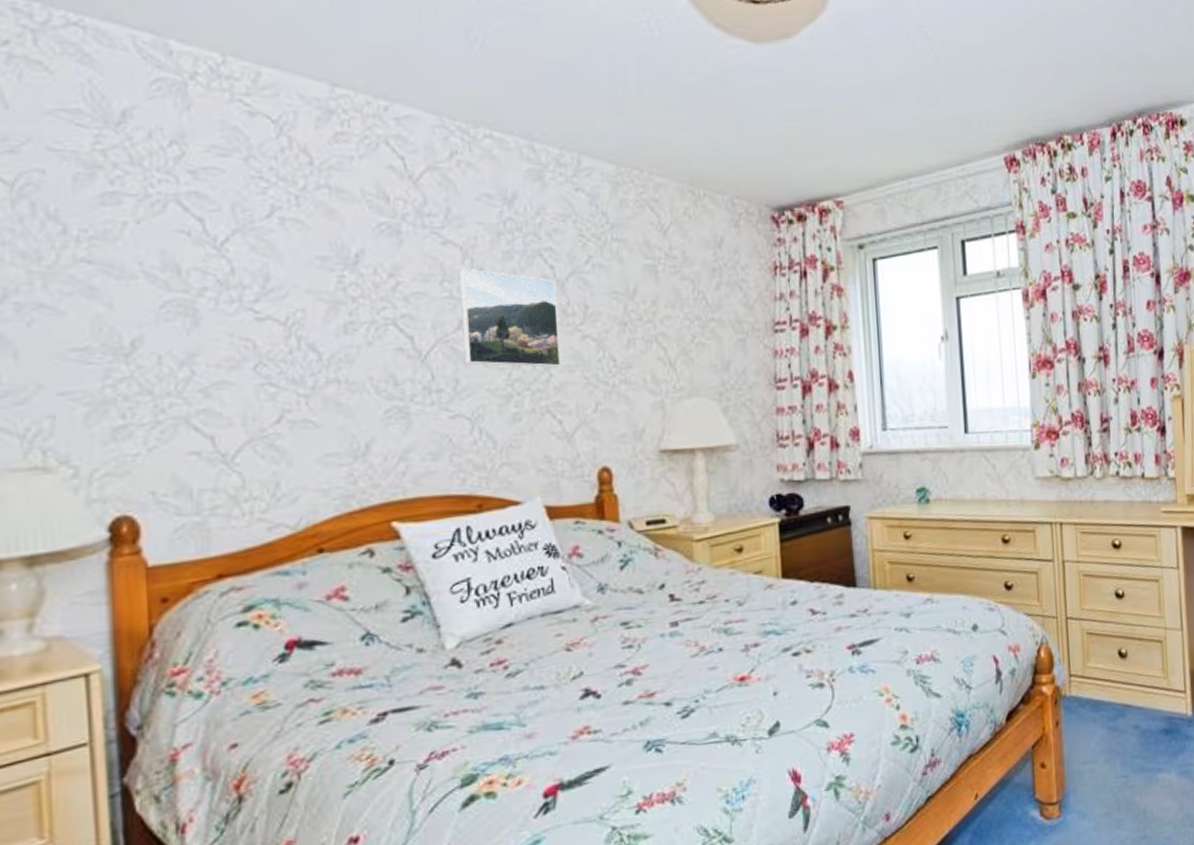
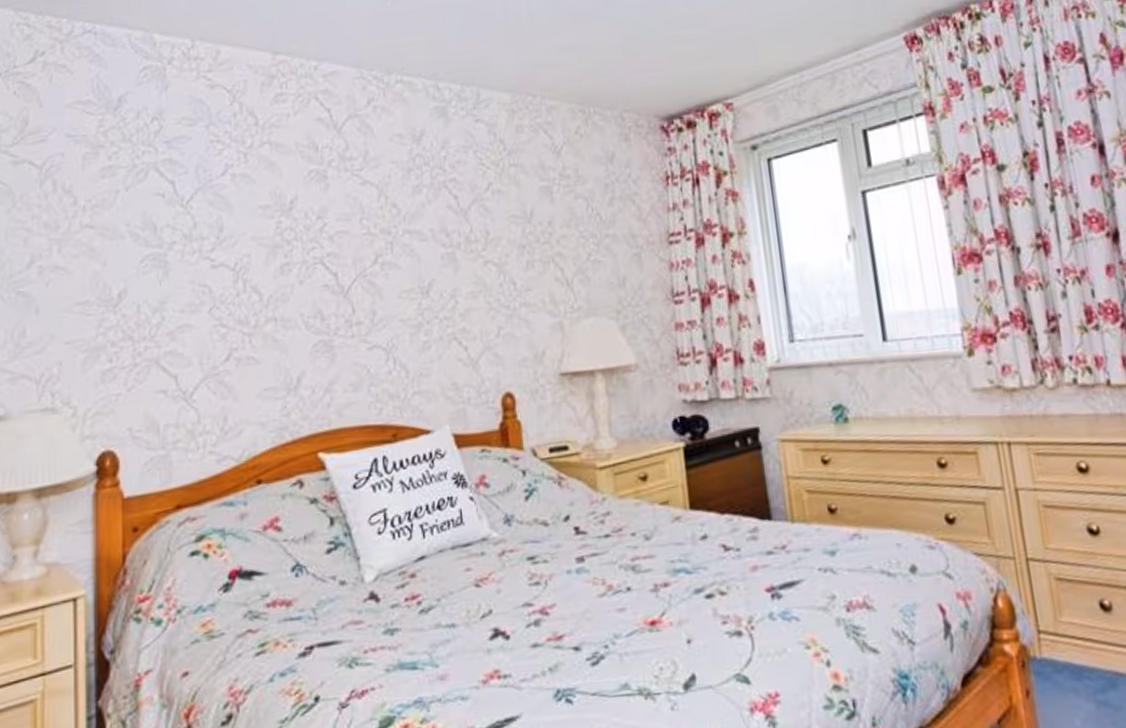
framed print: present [458,268,562,367] -> none [374,205,466,297]

